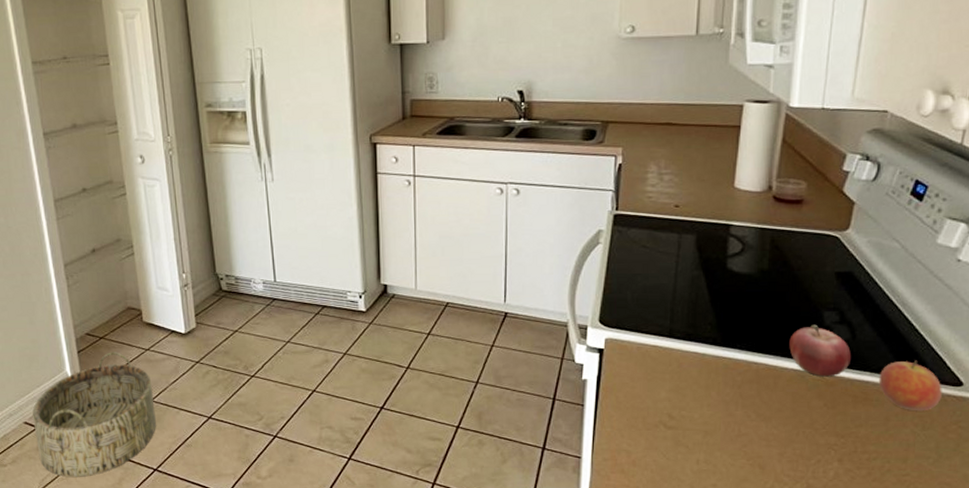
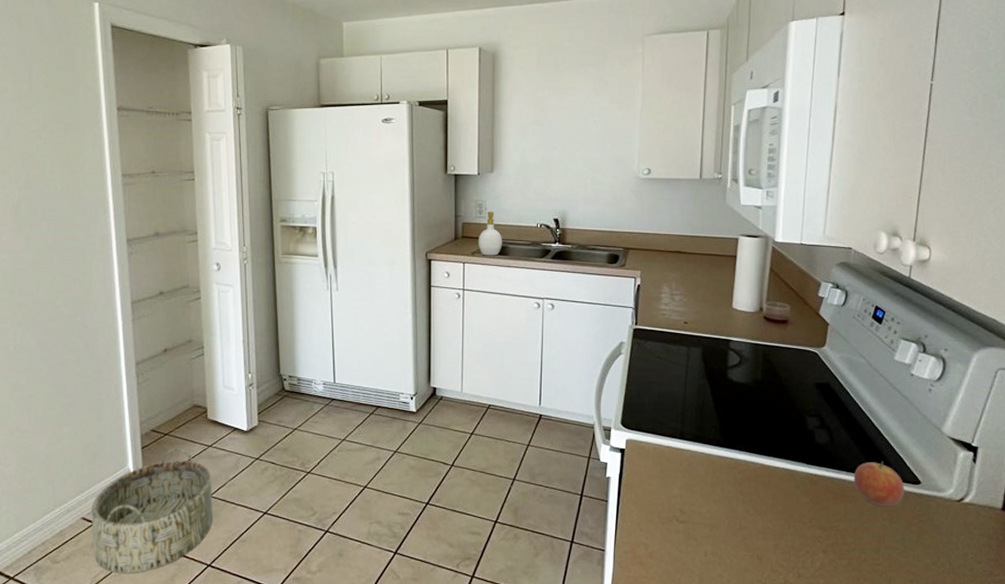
soap bottle: none [430,84,459,137] -> present [478,211,503,256]
fruit: present [789,324,852,377] -> none [780,428,831,476]

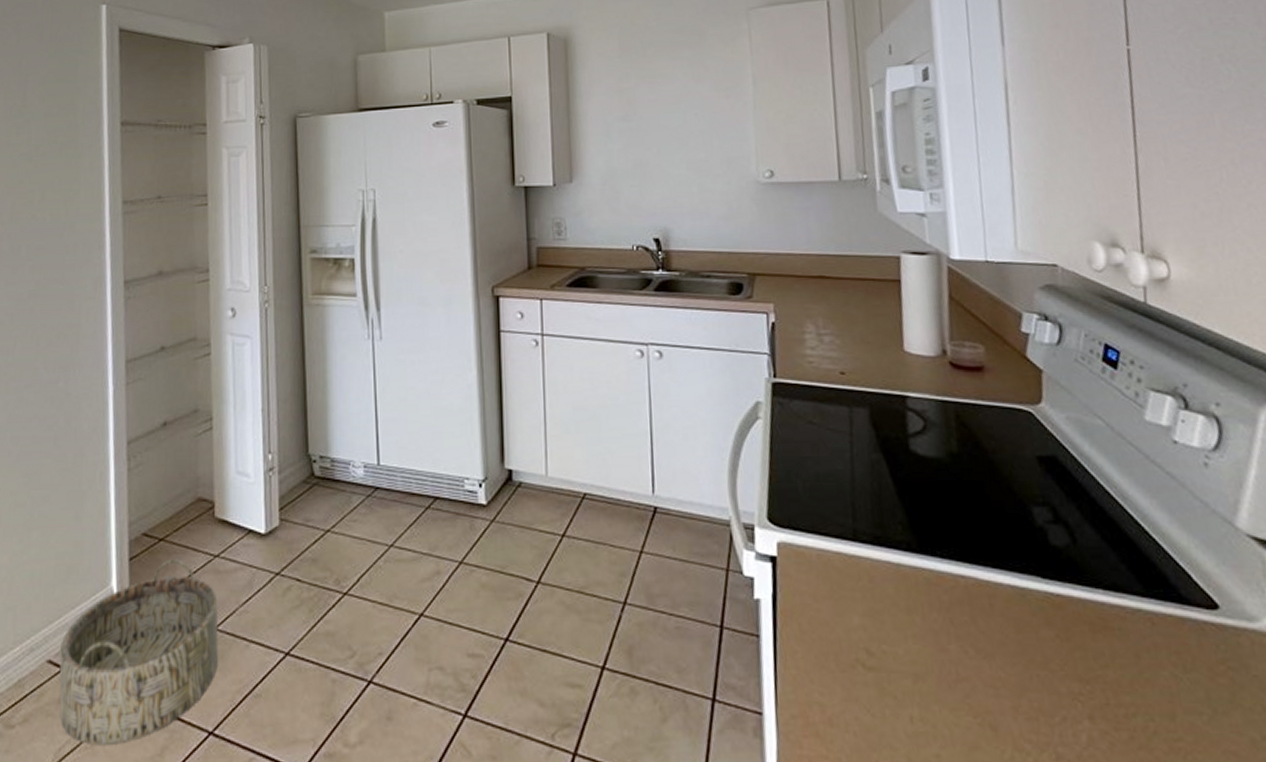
soap bottle: present [478,211,503,256] -> none [558,231,590,289]
fruit: present [853,461,904,506] -> none [1115,573,1198,644]

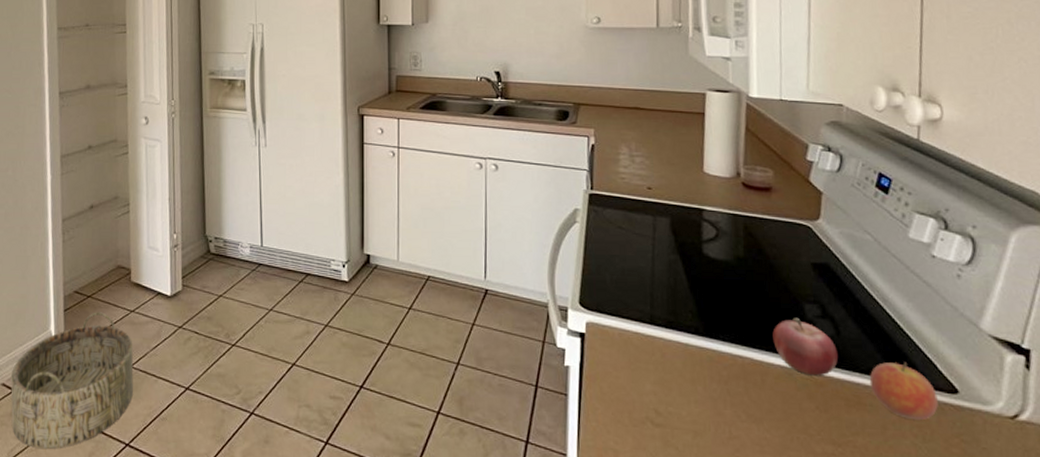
fruit: none [998,524,1078,596] -> present [772,317,839,376]
fruit: none [1115,573,1198,644] -> present [869,362,938,420]

